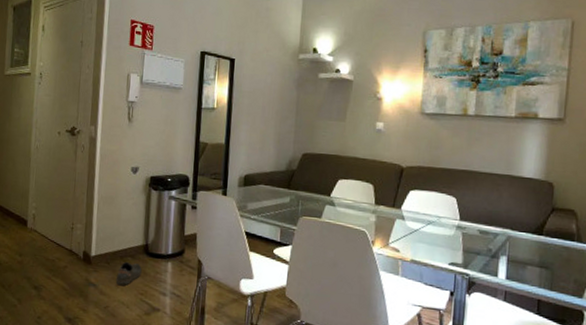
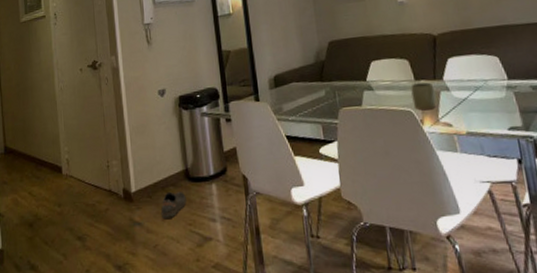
mug: none [368,207,391,234] -> present [411,82,437,110]

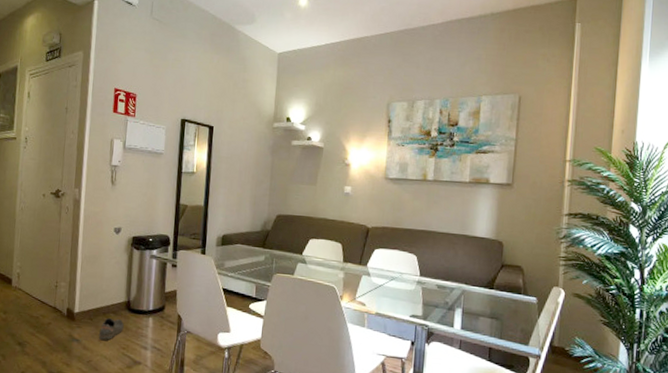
mug: present [411,82,437,110] -> none [337,265,358,289]

